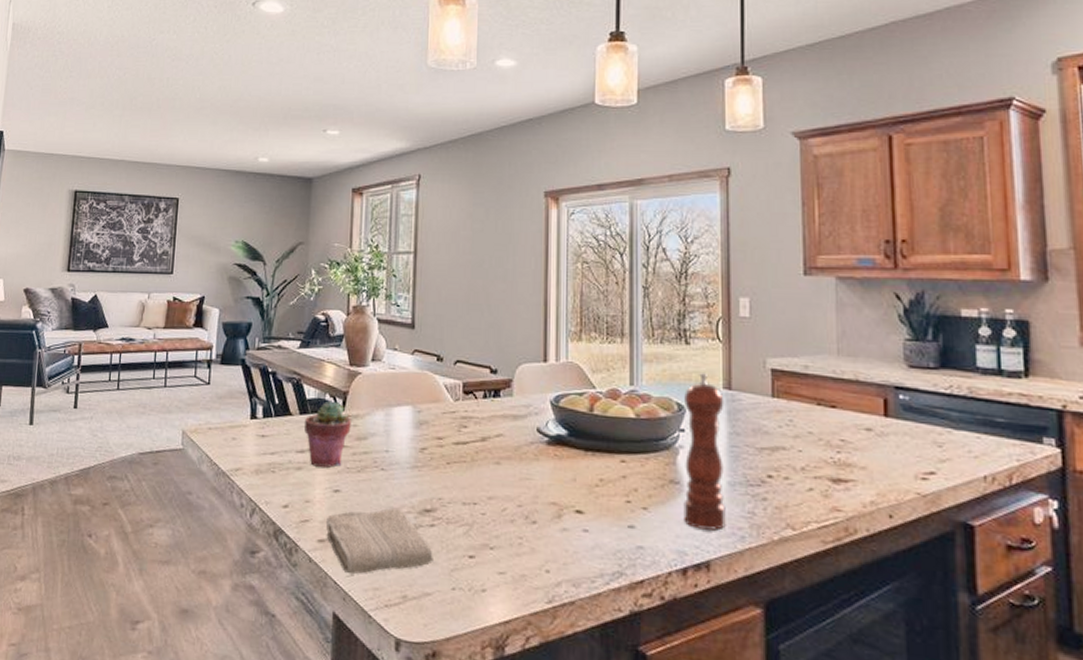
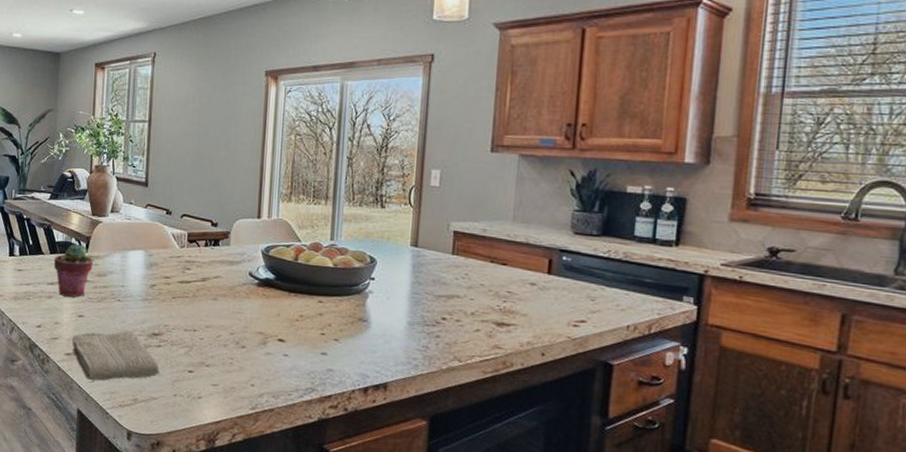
pepper mill: present [683,373,726,531] -> none [368,232,411,360]

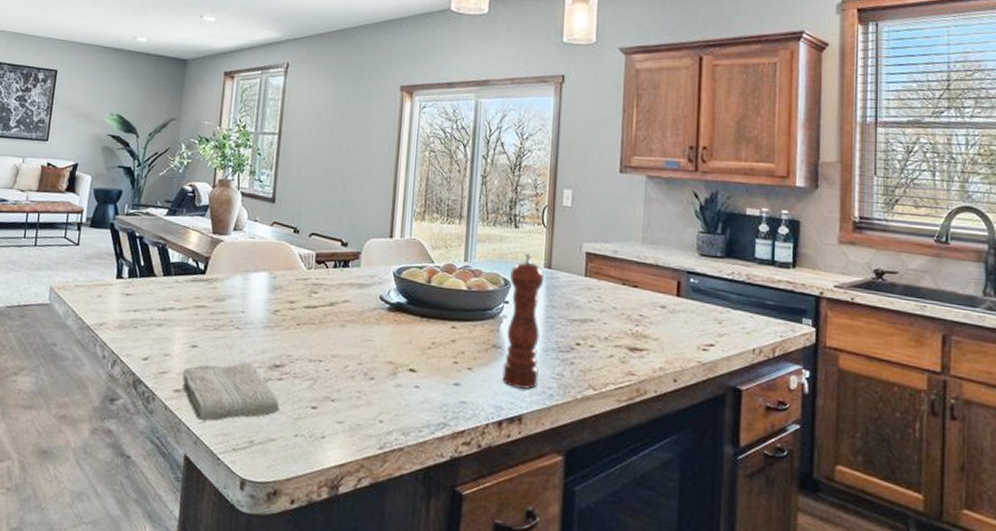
potted succulent: present [54,243,93,297] -> none [167,264,211,325]
pepper mill: none [368,232,411,360] -> present [502,253,545,389]

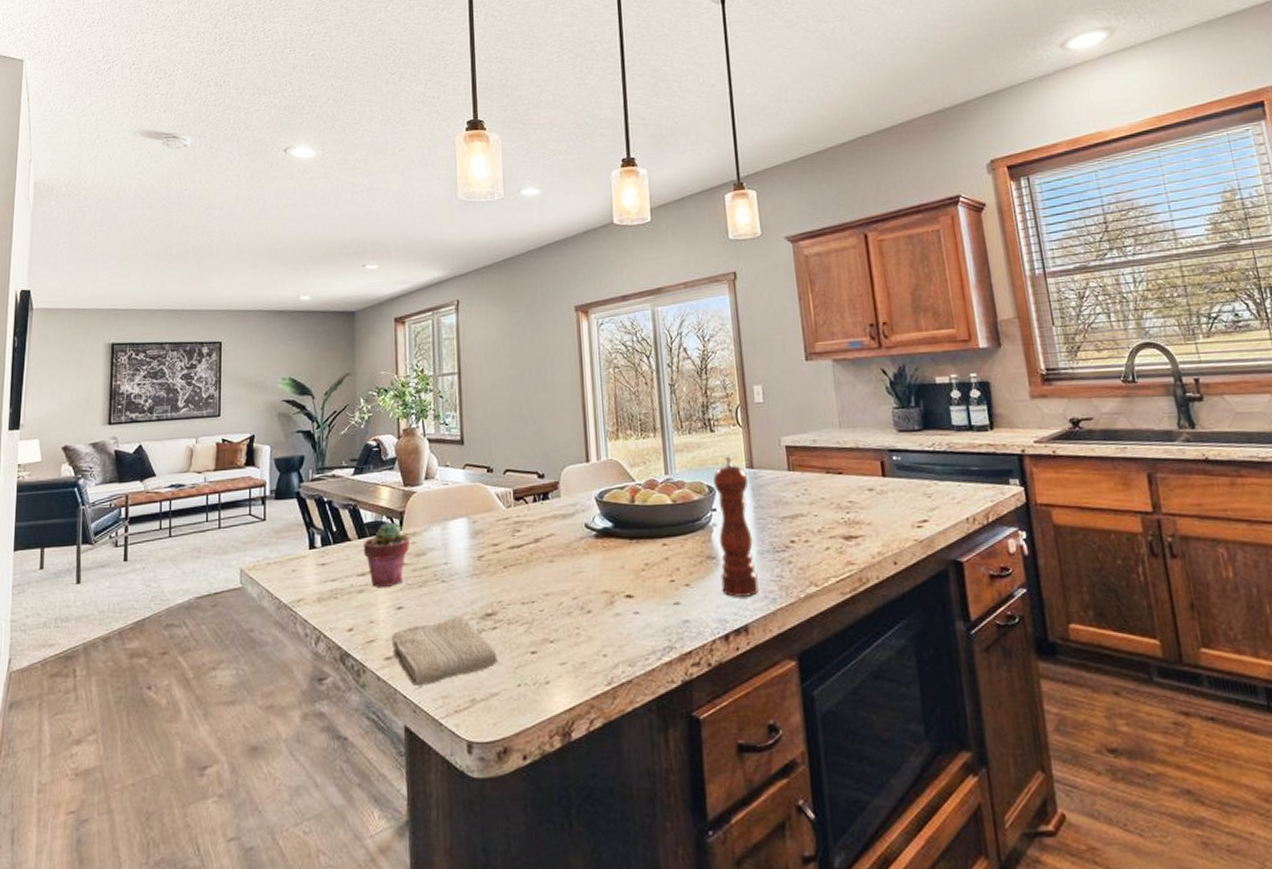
potted succulent: none [167,264,211,325] -> present [364,521,409,587]

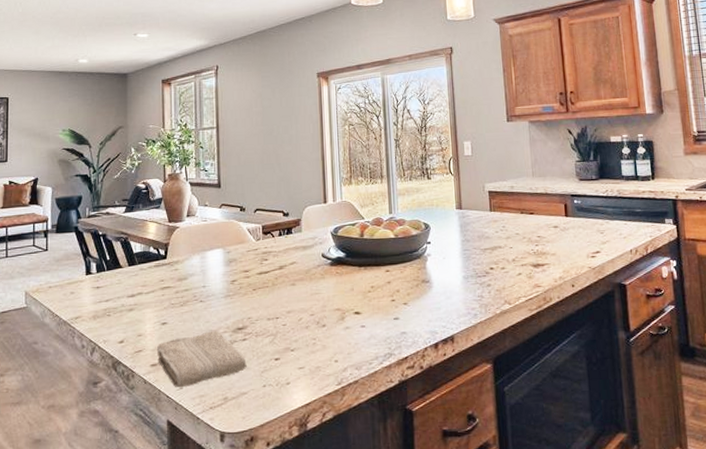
potted succulent: present [364,521,409,587] -> none [134,252,173,306]
pepper mill: present [713,456,759,597] -> none [429,199,463,313]

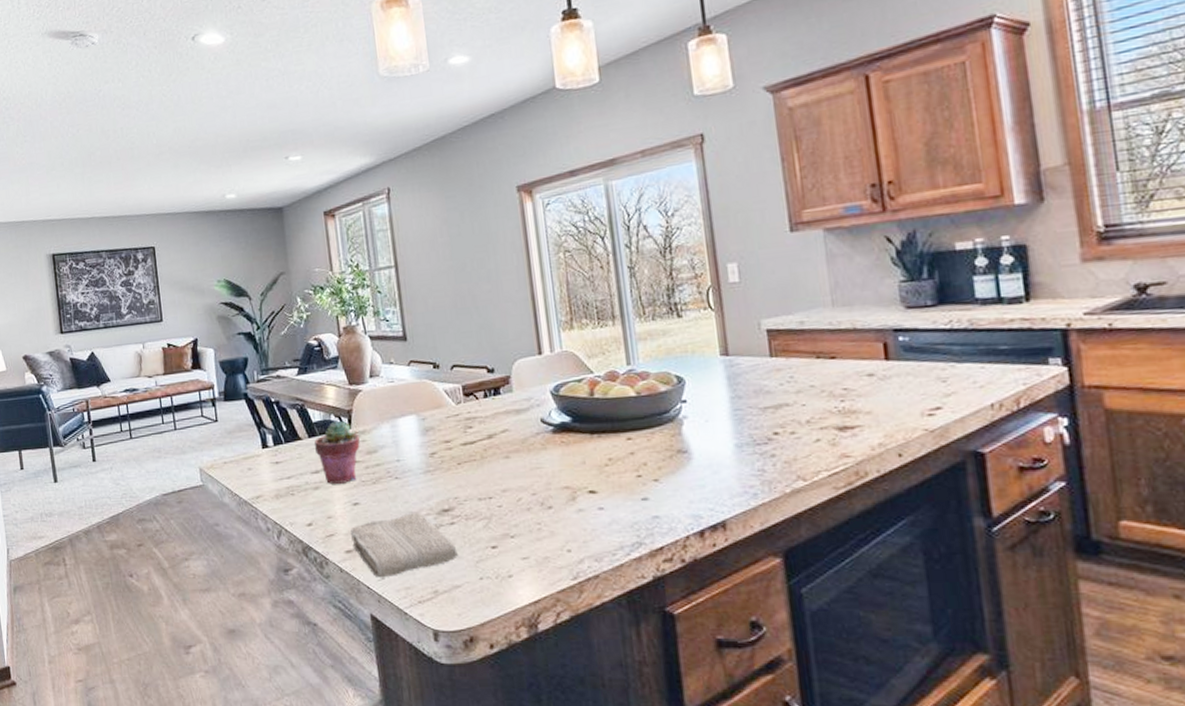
potted succulent: none [134,252,173,306] -> present [314,420,360,484]

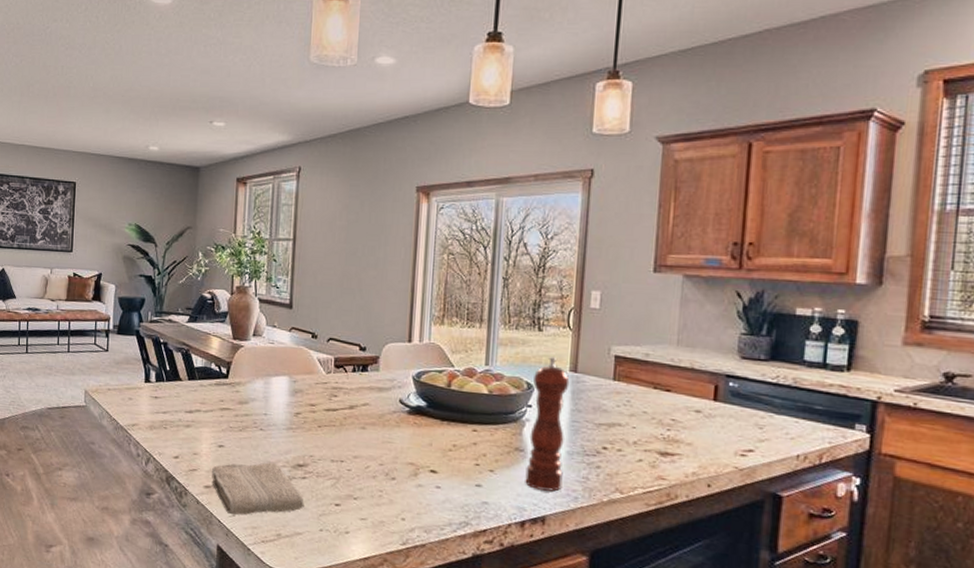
potted succulent: present [314,420,360,484] -> none [193,369,234,426]
pepper mill: none [682,343,737,492] -> present [525,357,570,492]

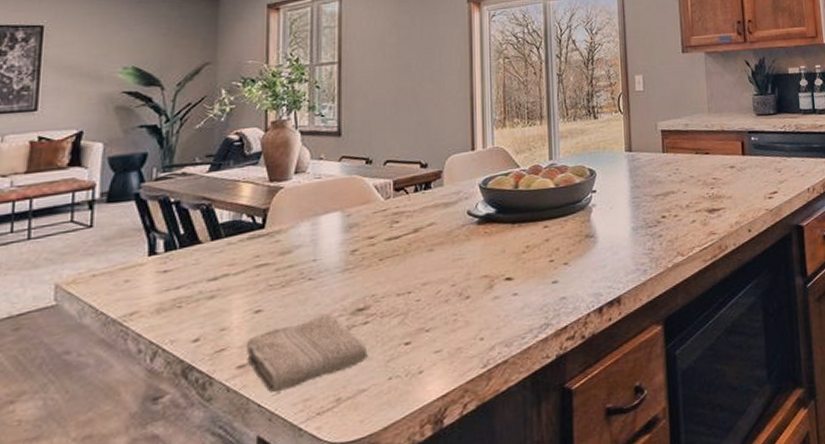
pepper mill: present [525,357,570,492] -> none [595,141,632,272]

